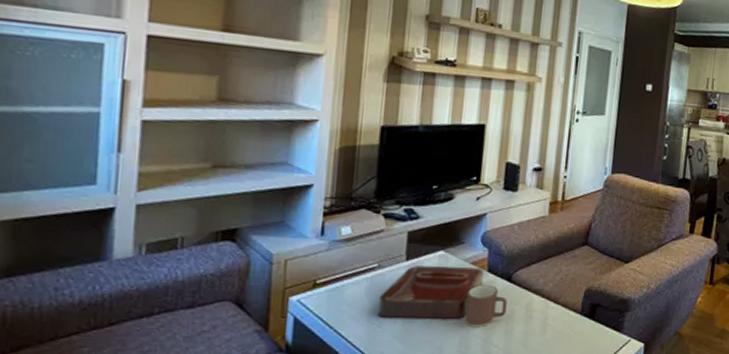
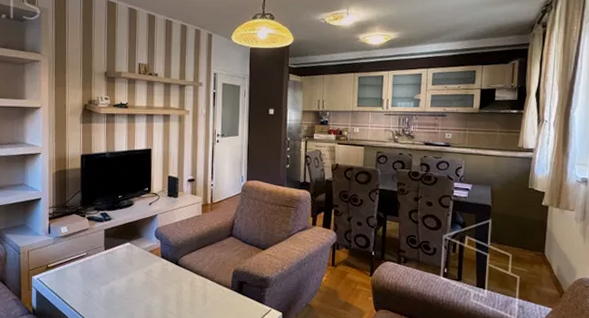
decorative tray: present [378,266,485,319] -> none [89,254,159,292]
mug: present [464,284,507,328] -> none [147,267,176,299]

